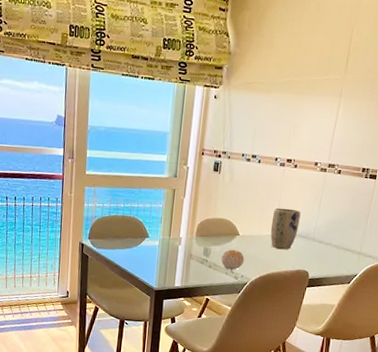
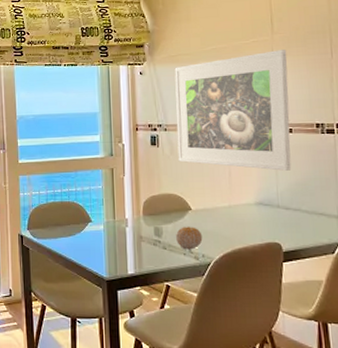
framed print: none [236,91,354,209] -> present [174,50,292,171]
plant pot: present [270,207,301,250] -> none [225,175,258,221]

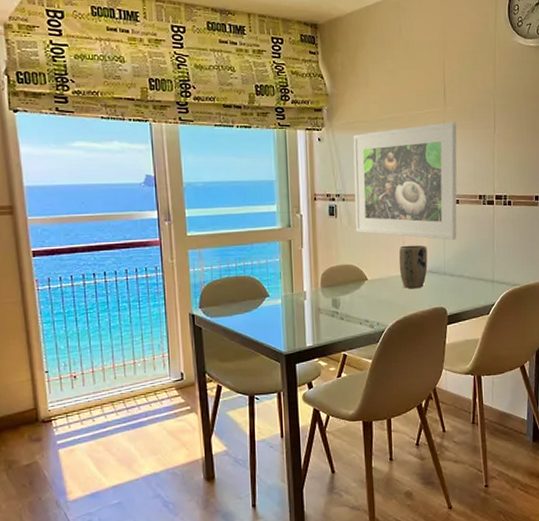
fruit: present [176,227,203,250] -> none [353,296,378,319]
plant pot: none [225,175,258,221] -> present [399,245,428,289]

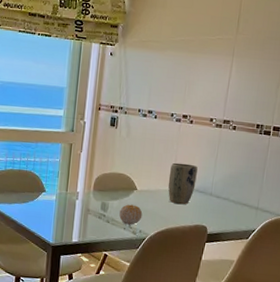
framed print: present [353,122,457,240] -> none [133,50,246,164]
fruit: none [353,296,378,319] -> present [119,204,143,225]

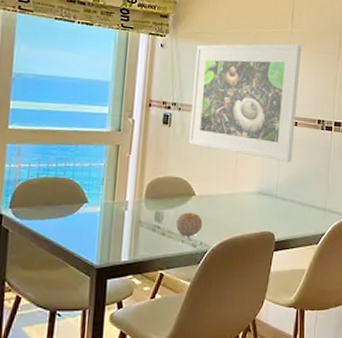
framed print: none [133,50,246,164] -> present [189,43,302,162]
plant pot: present [168,162,198,205] -> none [229,163,260,210]

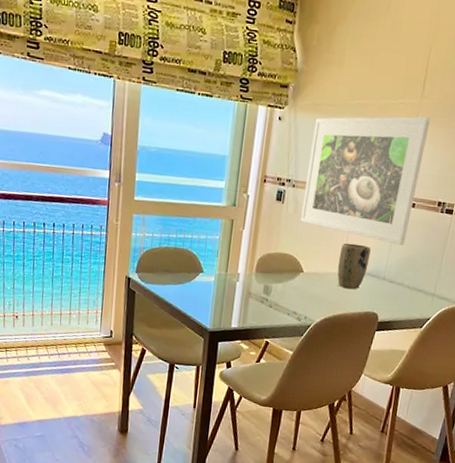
fruit: present [176,212,203,237] -> none [283,287,309,311]
plant pot: none [229,163,260,210] -> present [337,243,371,290]

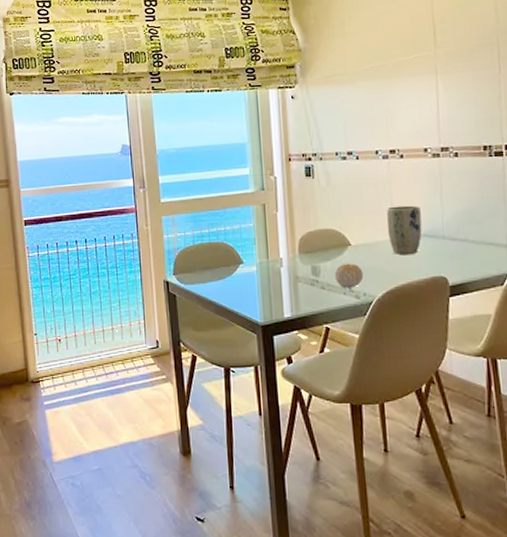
fruit: none [283,287,309,311] -> present [335,263,364,289]
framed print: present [300,116,431,245] -> none [329,65,458,199]

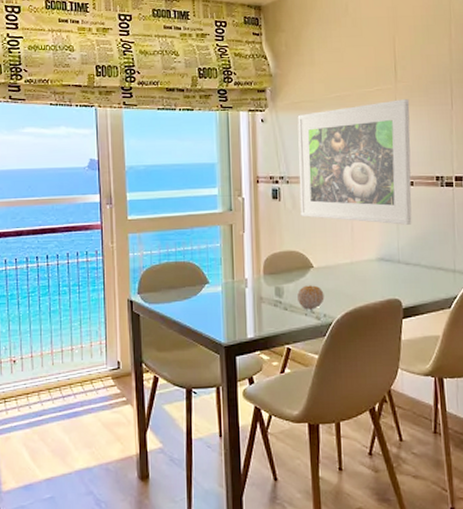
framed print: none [329,65,458,199] -> present [297,99,412,225]
plant pot: present [386,205,422,255] -> none [347,230,380,278]

